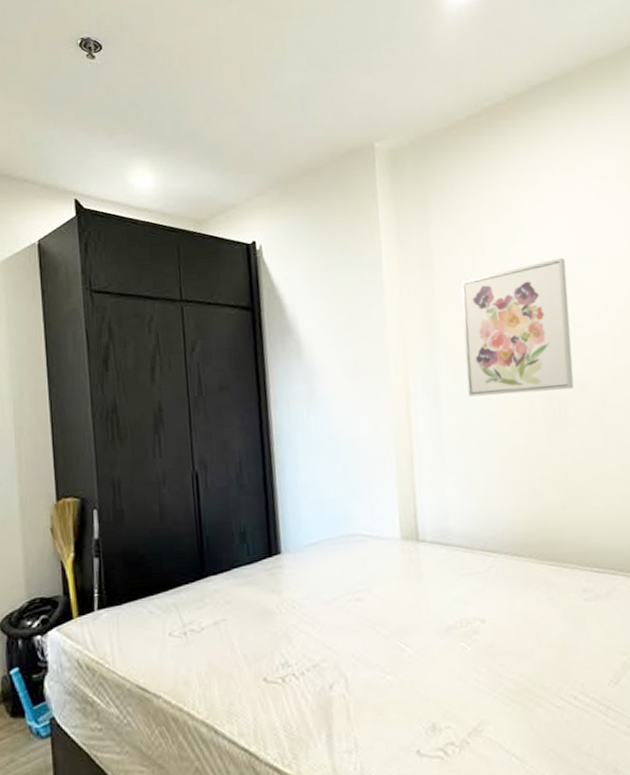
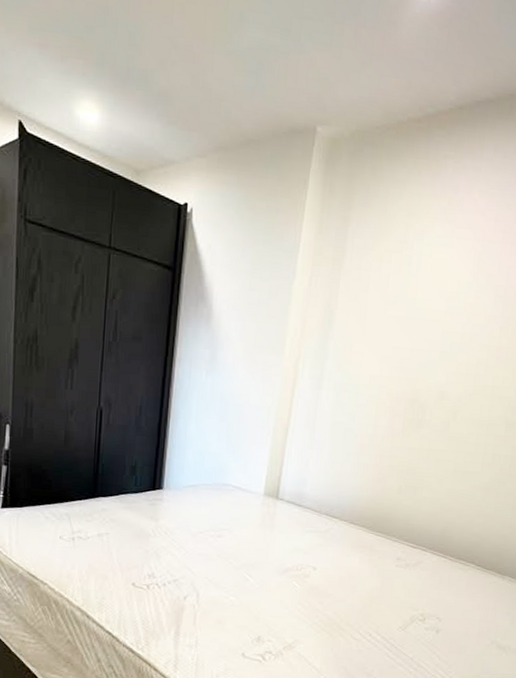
wall art: present [460,257,575,397] -> none [346,278,459,398]

